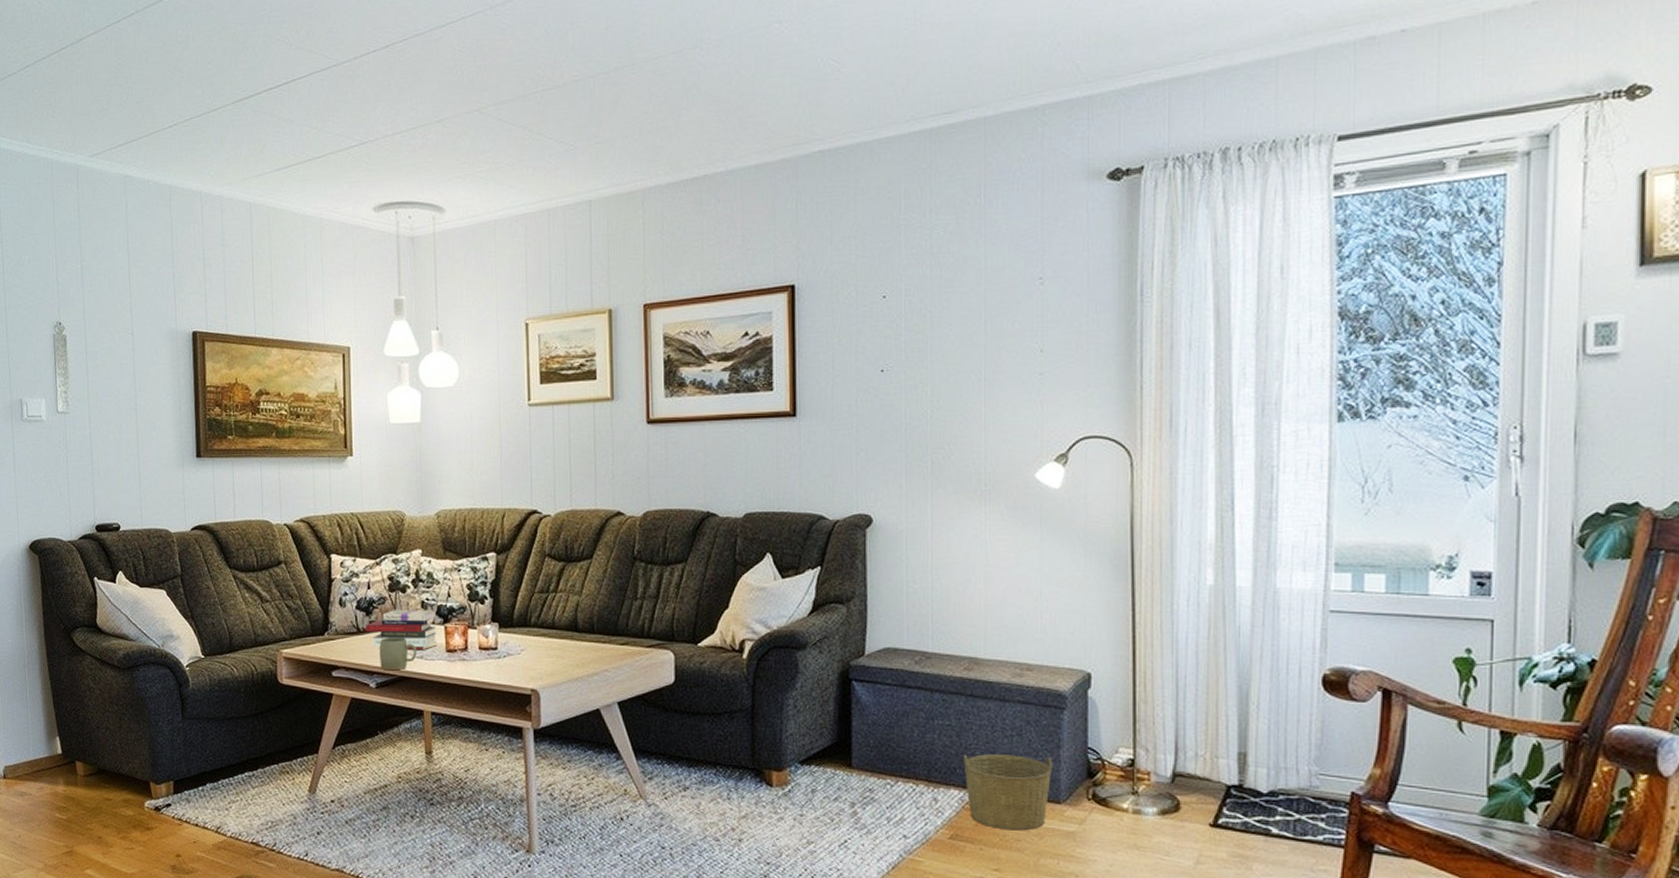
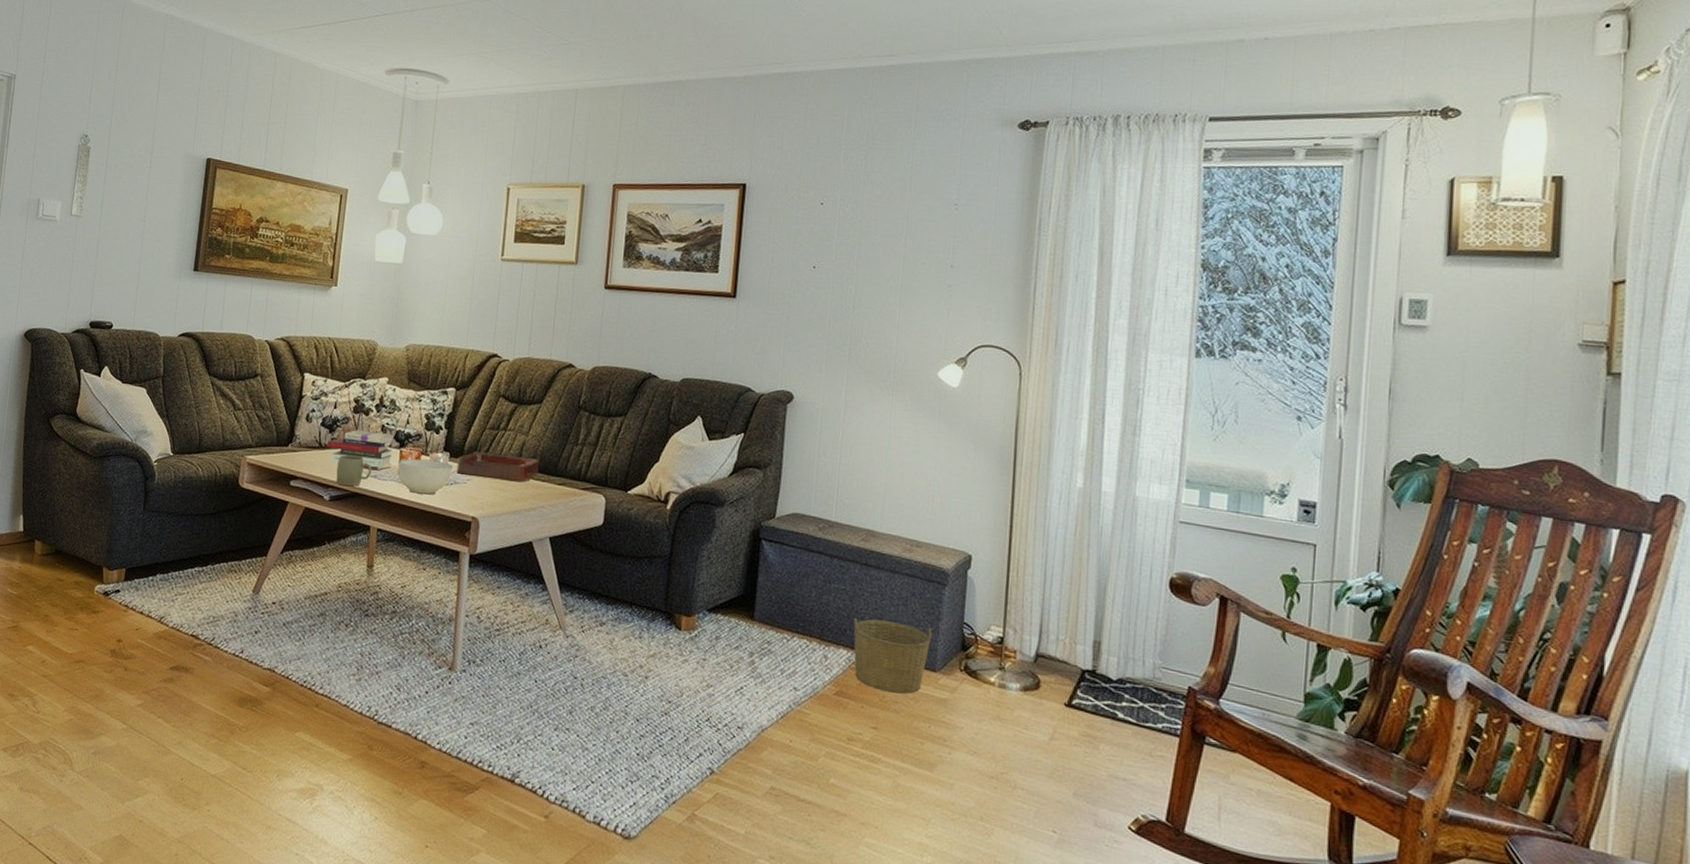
bowl: none [444,633,504,670] -> present [397,458,453,495]
decorative tray: none [508,618,597,647] -> present [456,451,539,483]

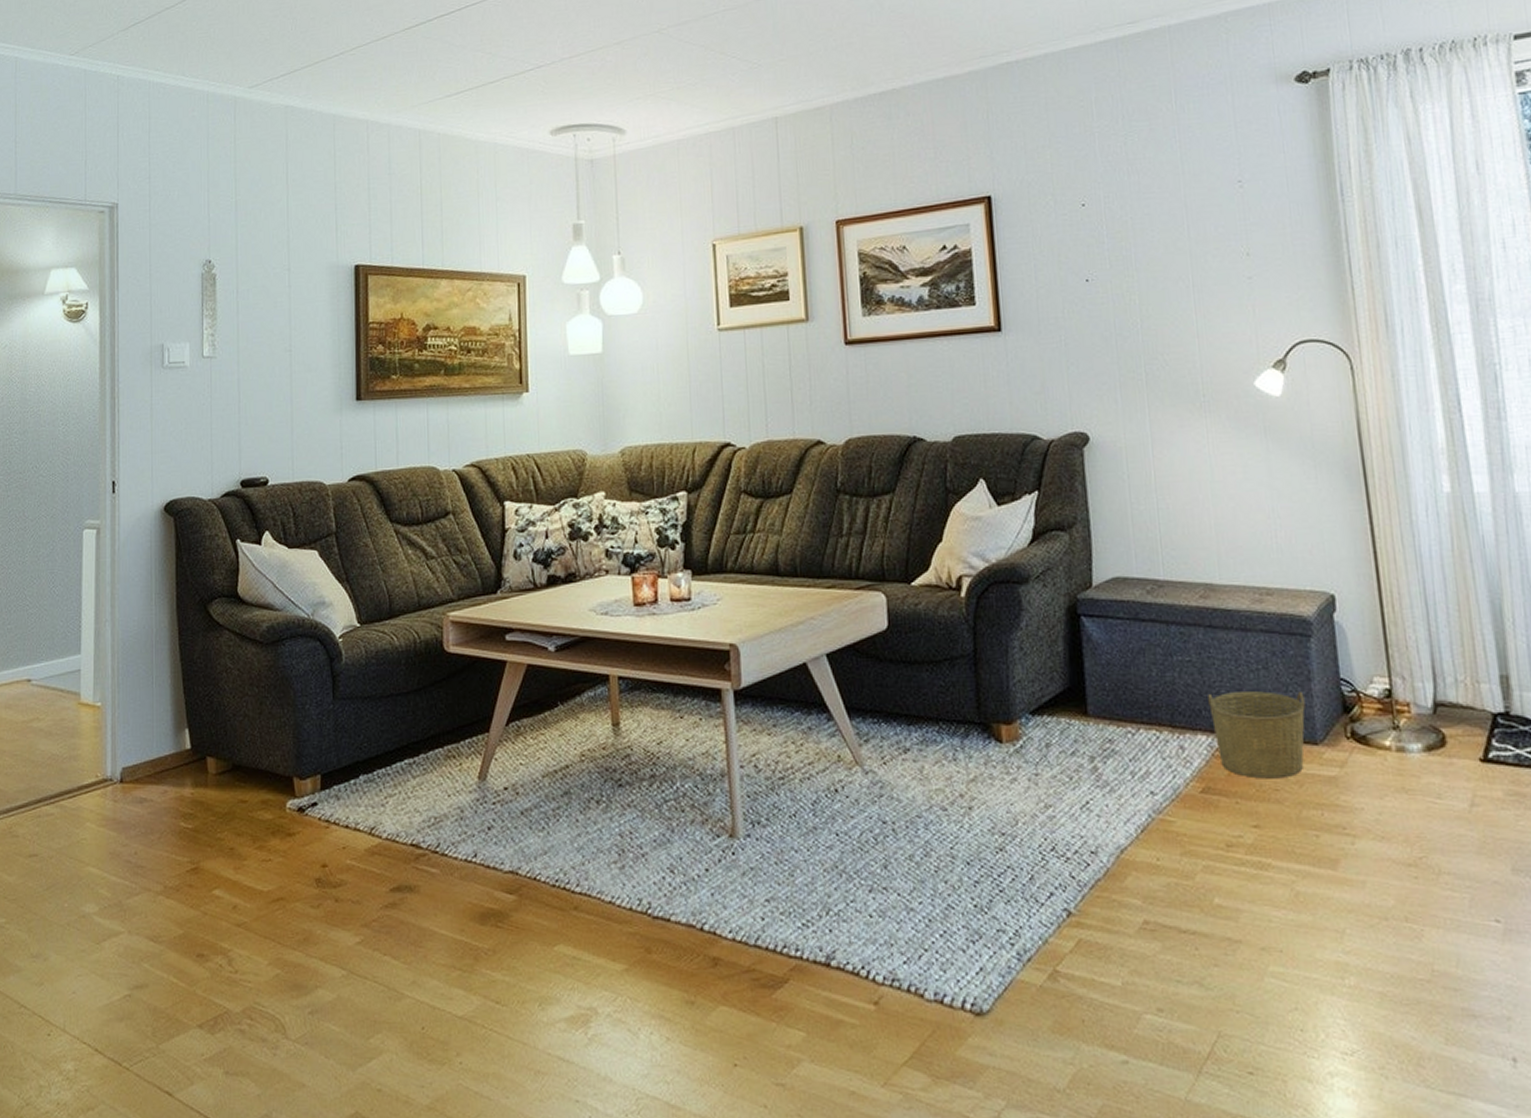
books: present [327,430,394,471] -> none [543,559,624,606]
mug: present [336,454,372,486] -> none [559,591,601,631]
bowl: present [397,458,453,495] -> none [631,582,698,626]
decorative tray: present [456,451,539,483] -> none [702,560,800,594]

